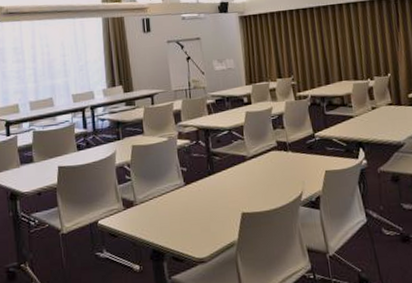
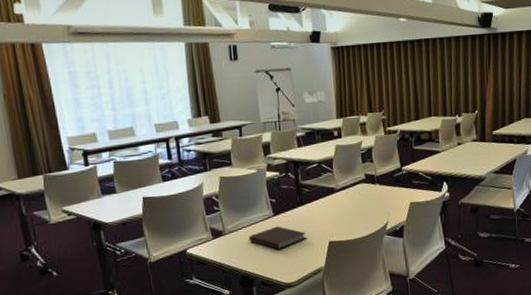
notebook: none [159,196,219,221] -> present [248,226,307,249]

